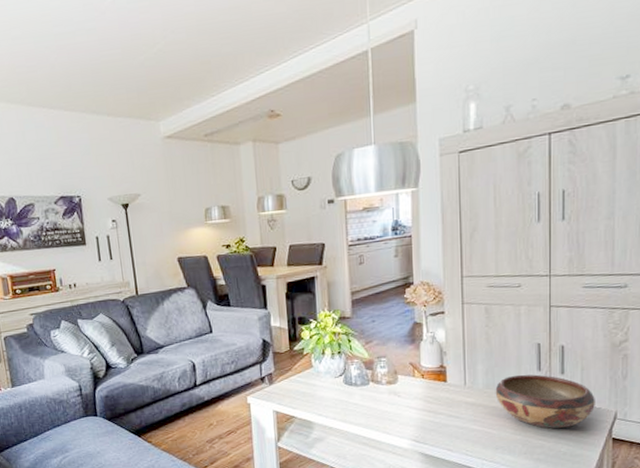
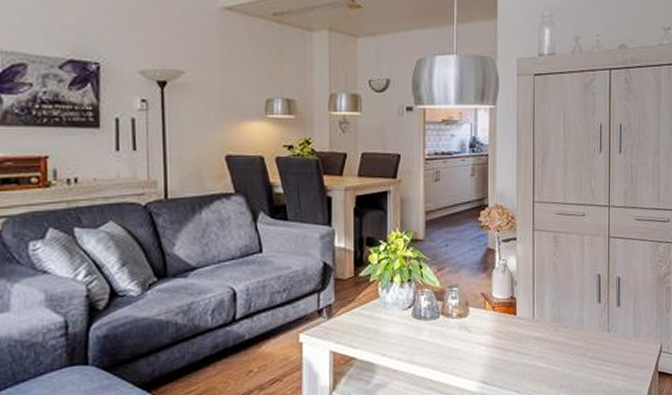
decorative bowl: present [495,374,595,429] -> none [560,307,645,364]

